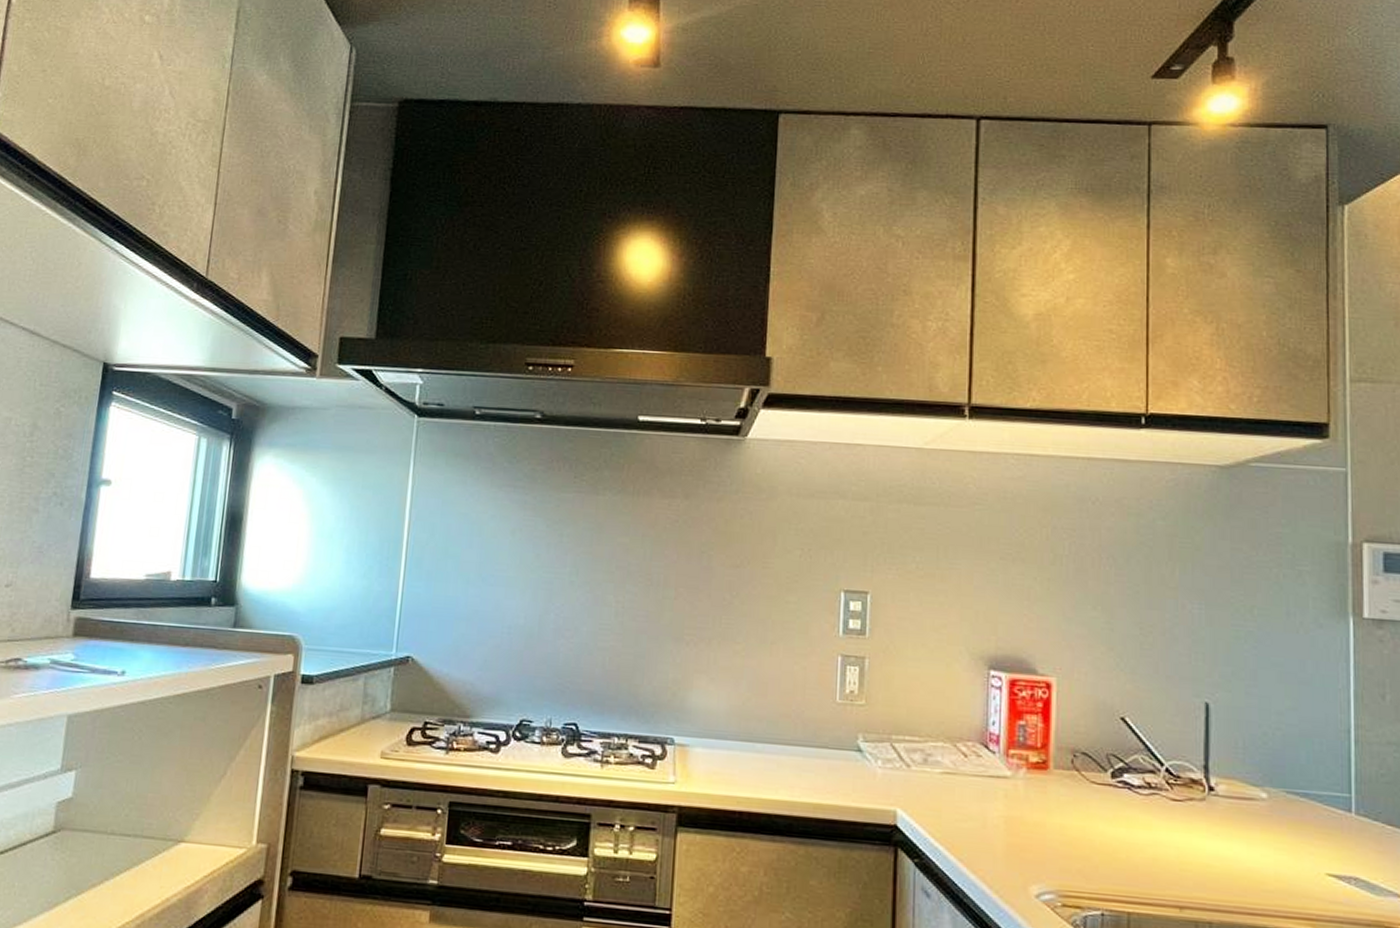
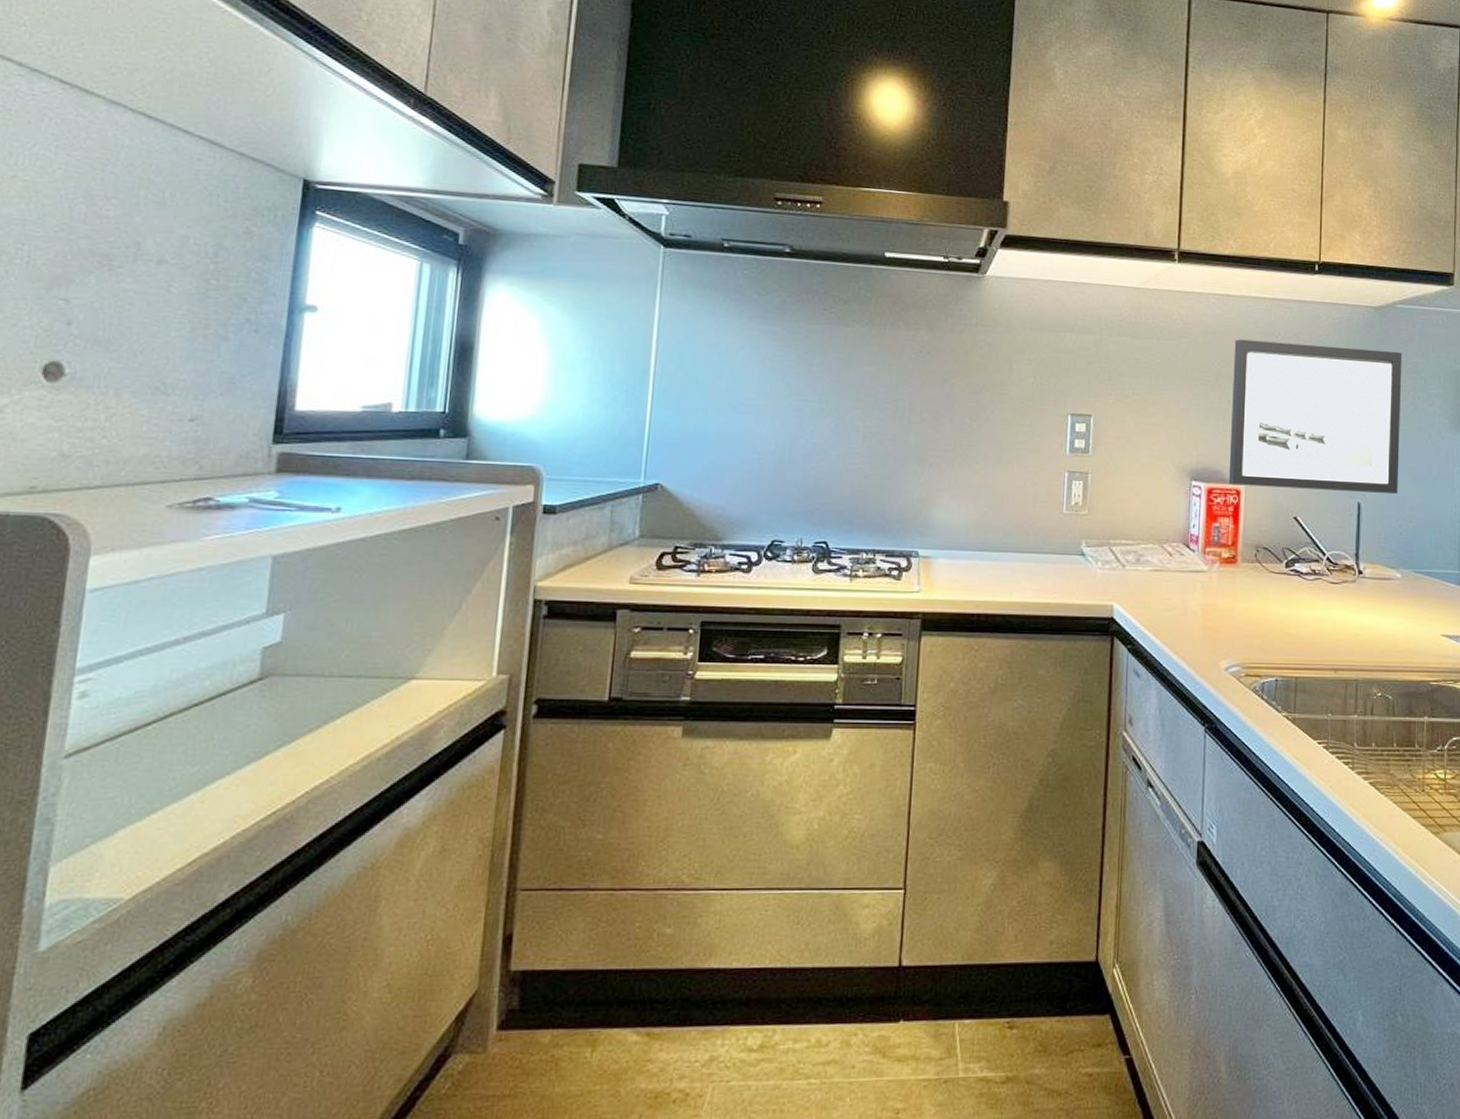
wall art: none [1036,505,1261,693] -> present [1228,339,1402,494]

